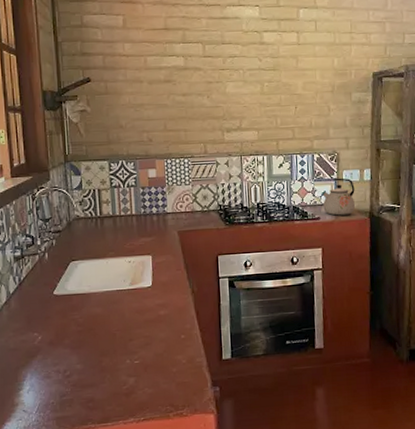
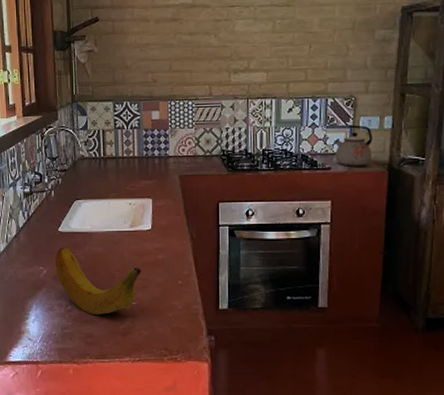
fruit: none [50,310,143,378] -> present [54,247,141,315]

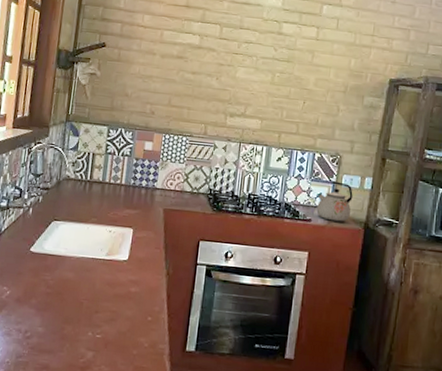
fruit: present [54,247,141,315] -> none [20,268,111,345]

